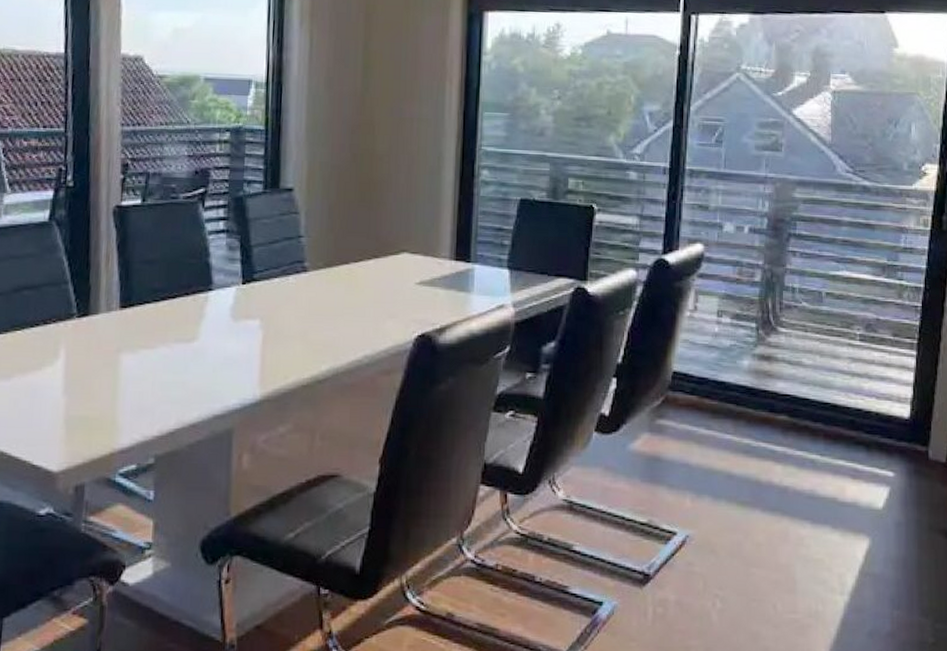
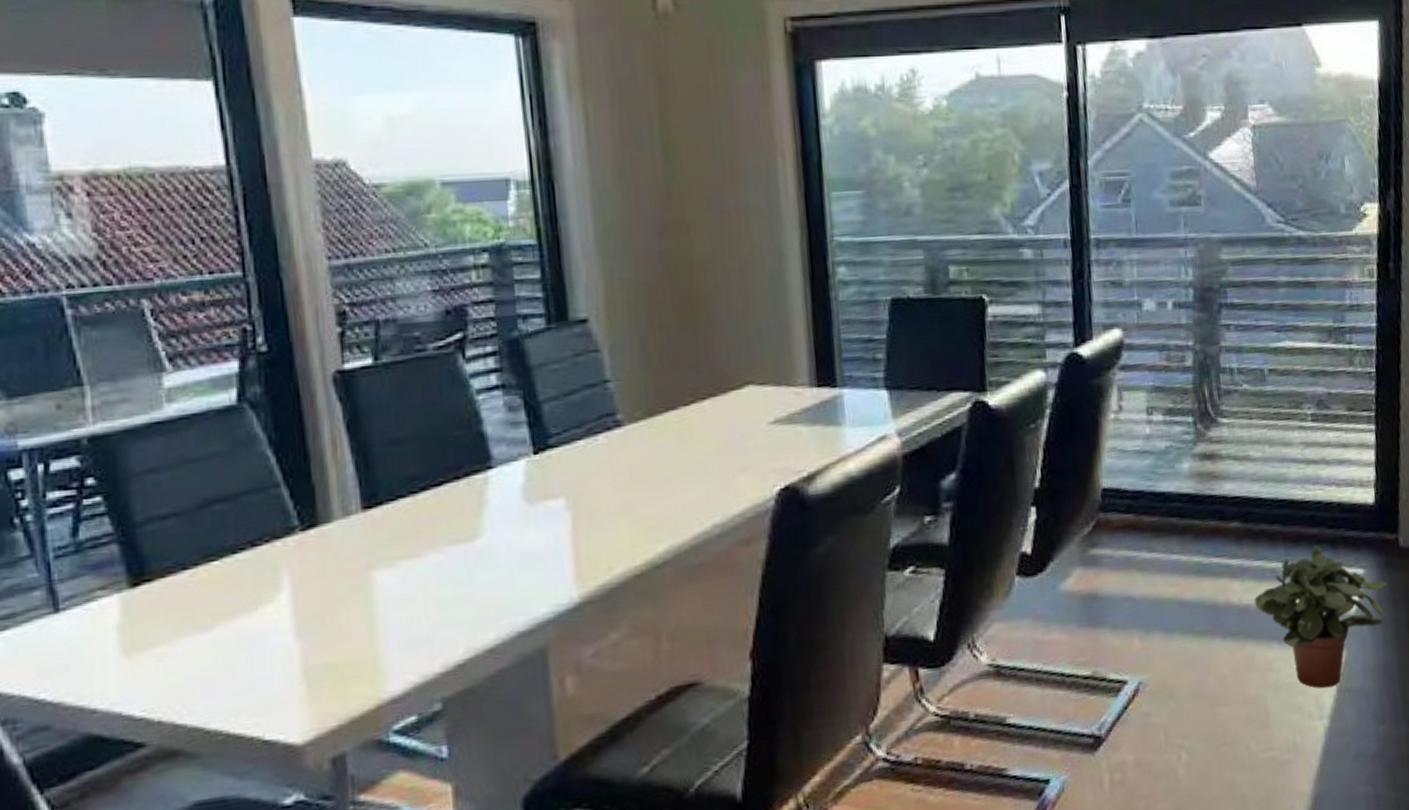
potted plant: none [794,446,914,569] -> present [1254,546,1387,689]

